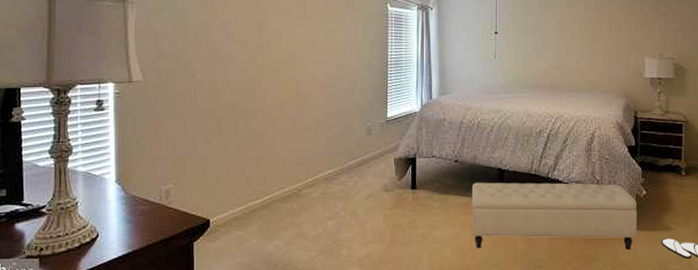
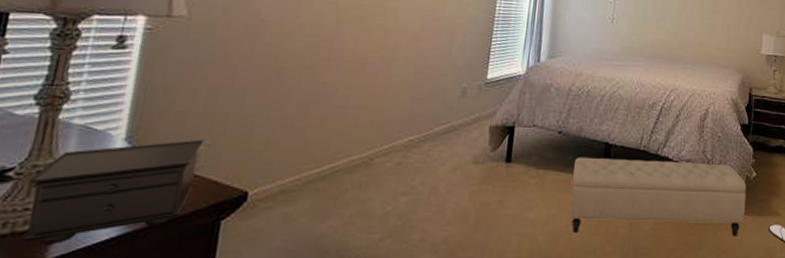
jewelry box: none [57,179,171,261] -> present [24,139,204,244]

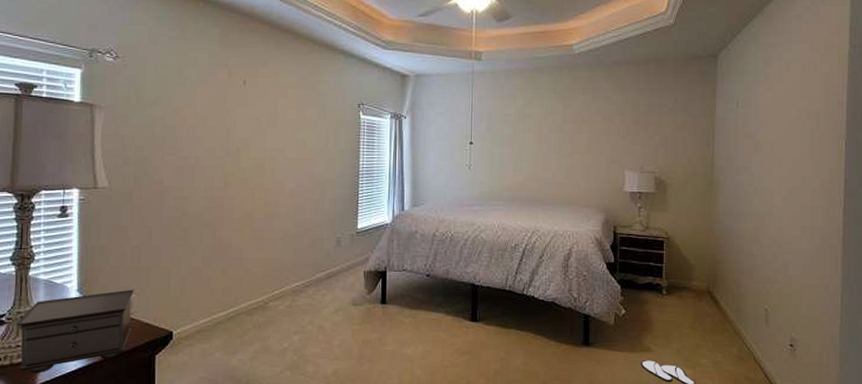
bench: present [570,157,747,236] -> none [443,297,616,371]

